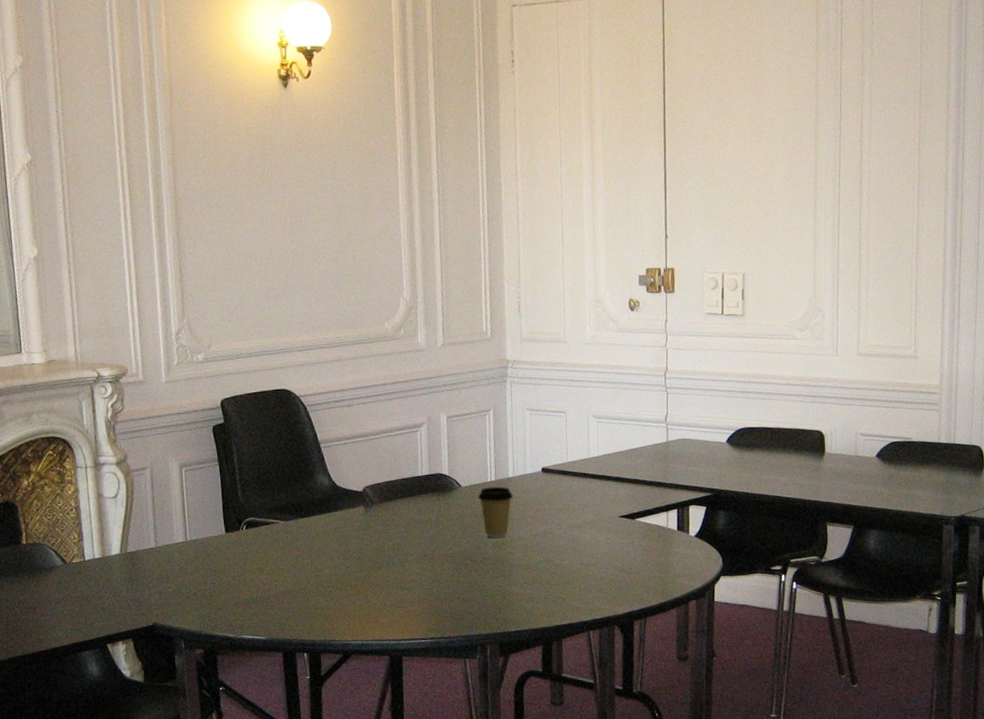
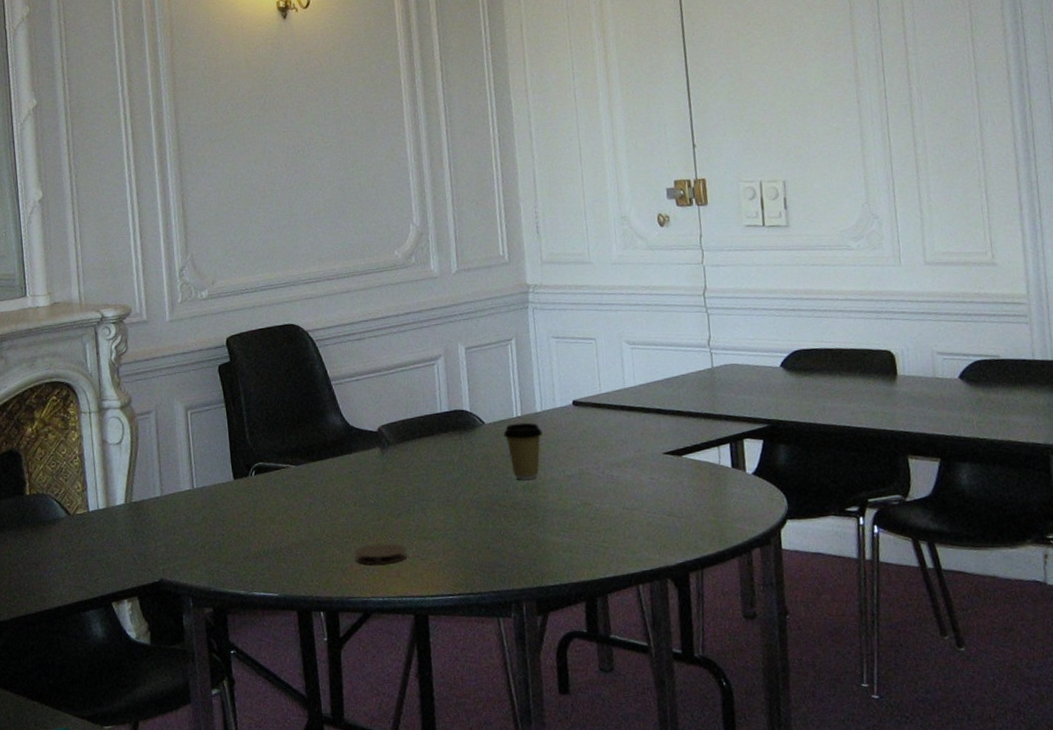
coaster: none [337,592,386,612] -> present [354,543,408,565]

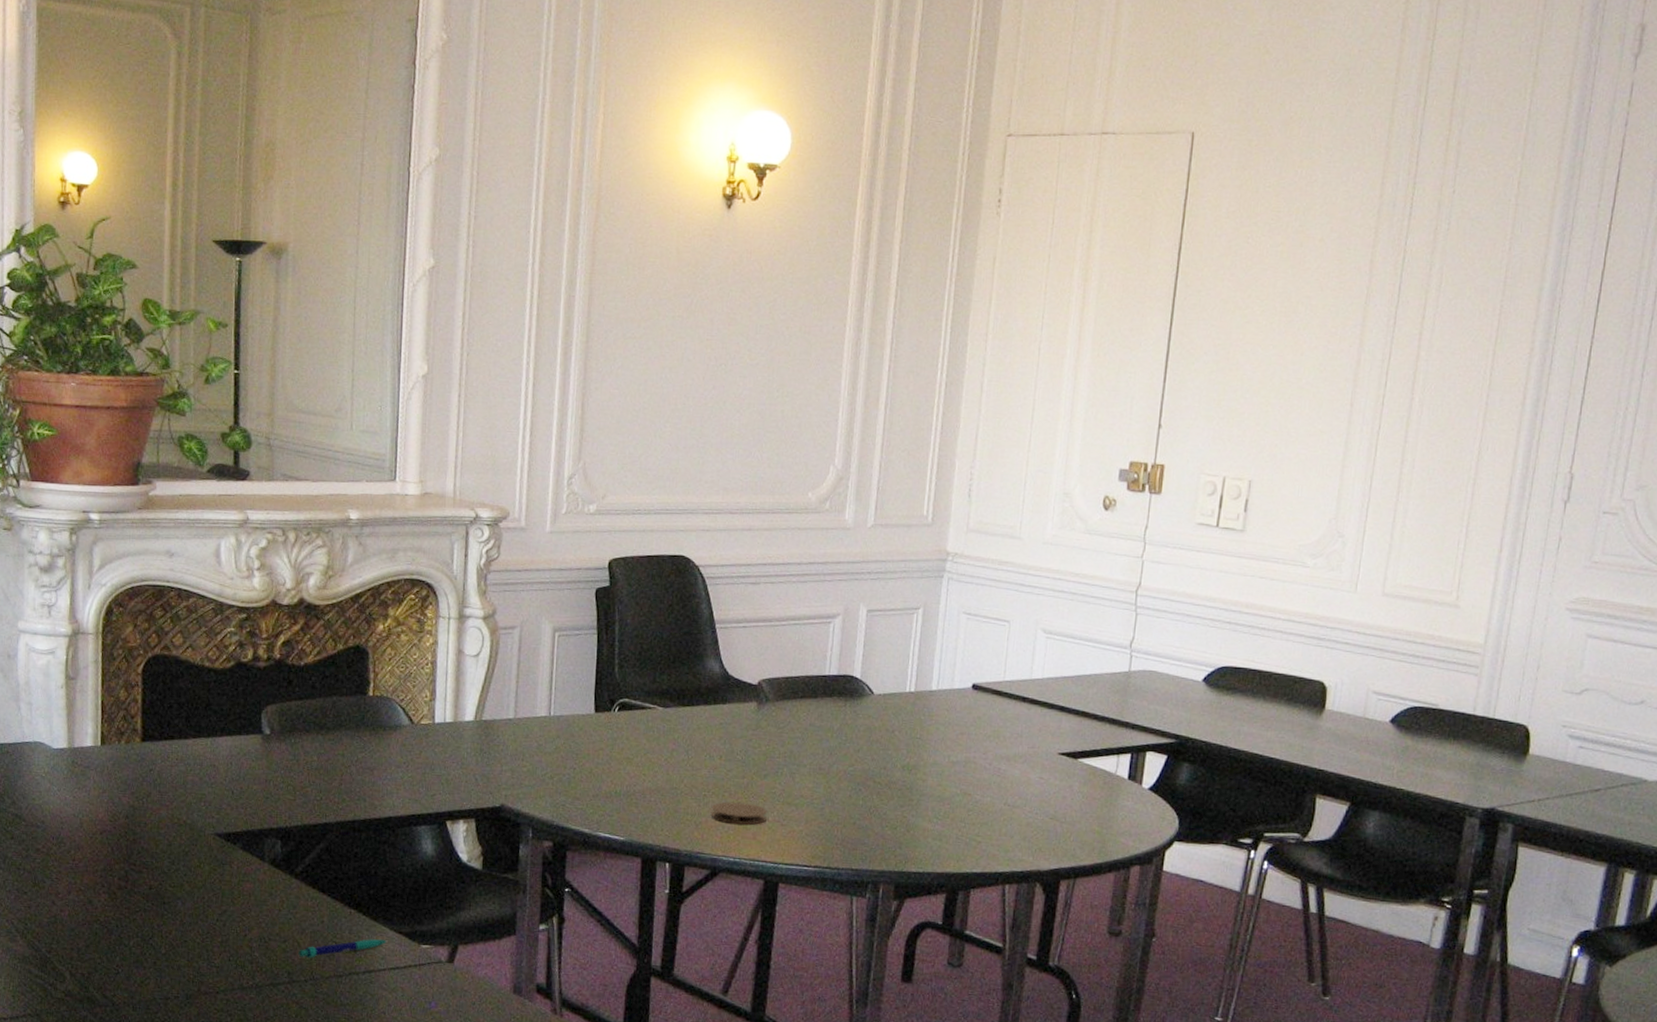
coffee cup: present [503,422,543,480] -> none [891,698,934,760]

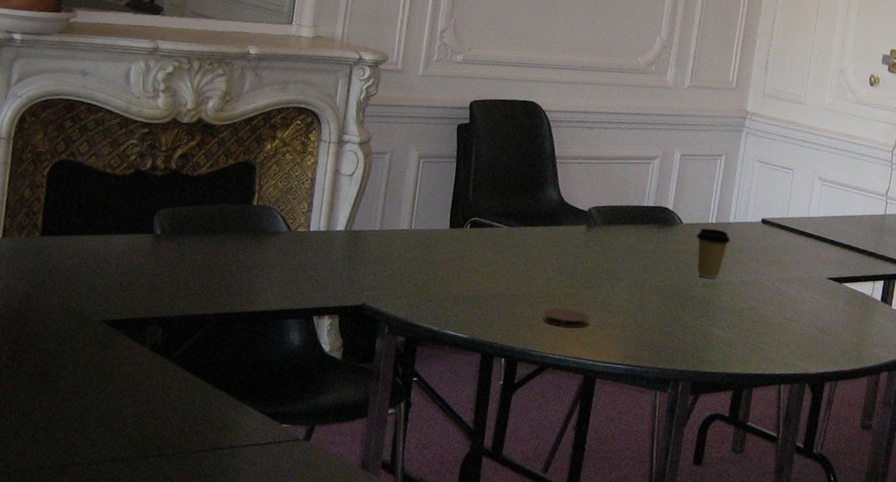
pen: present [298,939,388,958] -> none [169,418,252,434]
coffee cup: none [891,698,934,760] -> present [696,228,730,279]

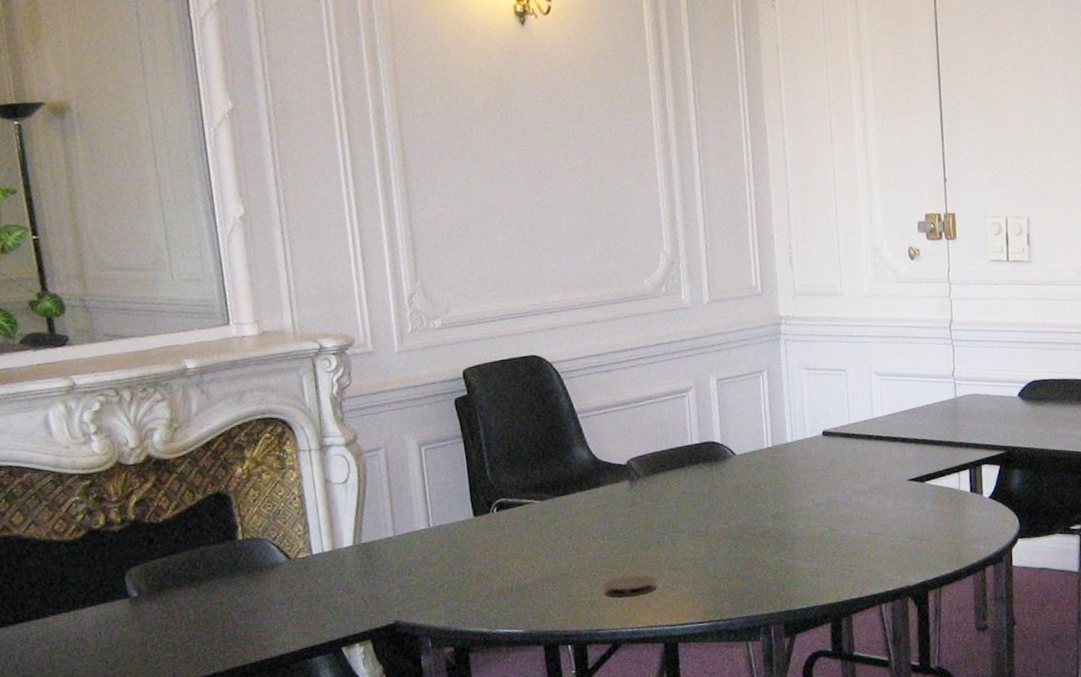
coffee cup: present [696,228,730,279] -> none [753,453,793,509]

